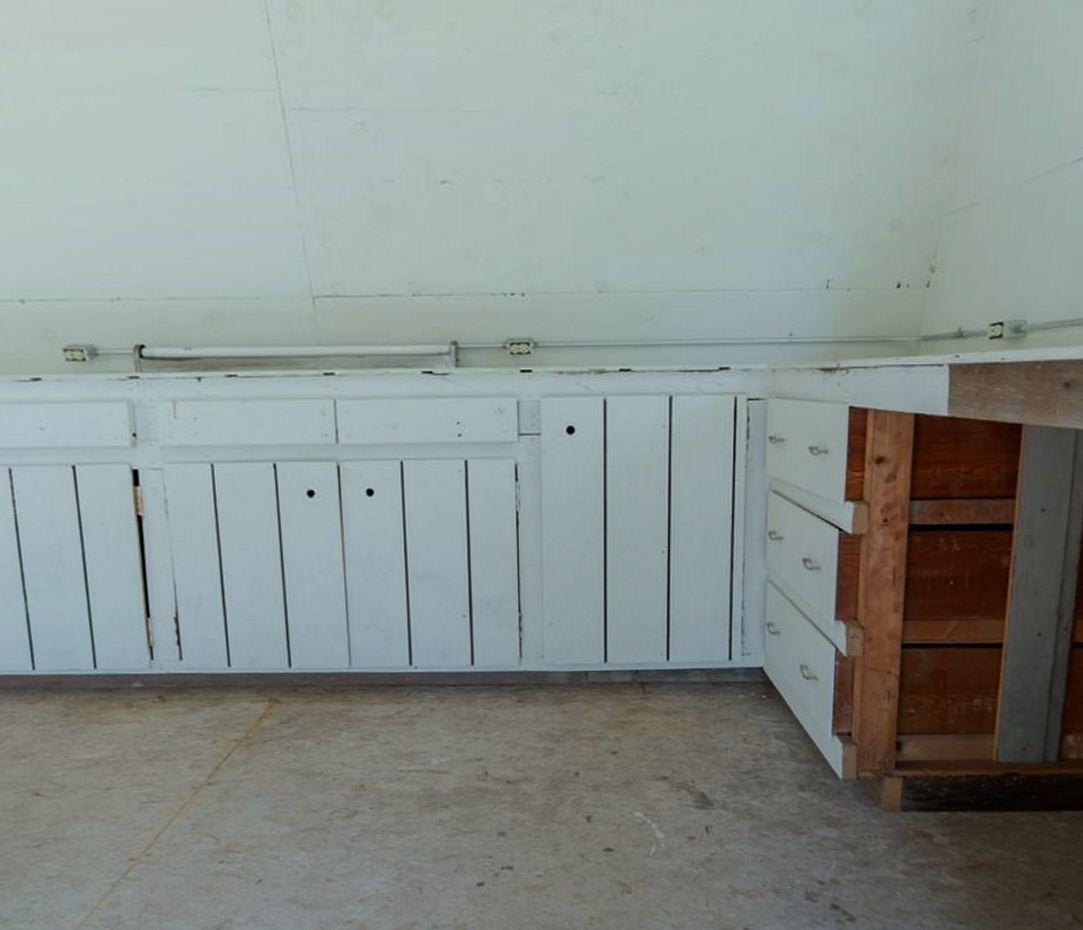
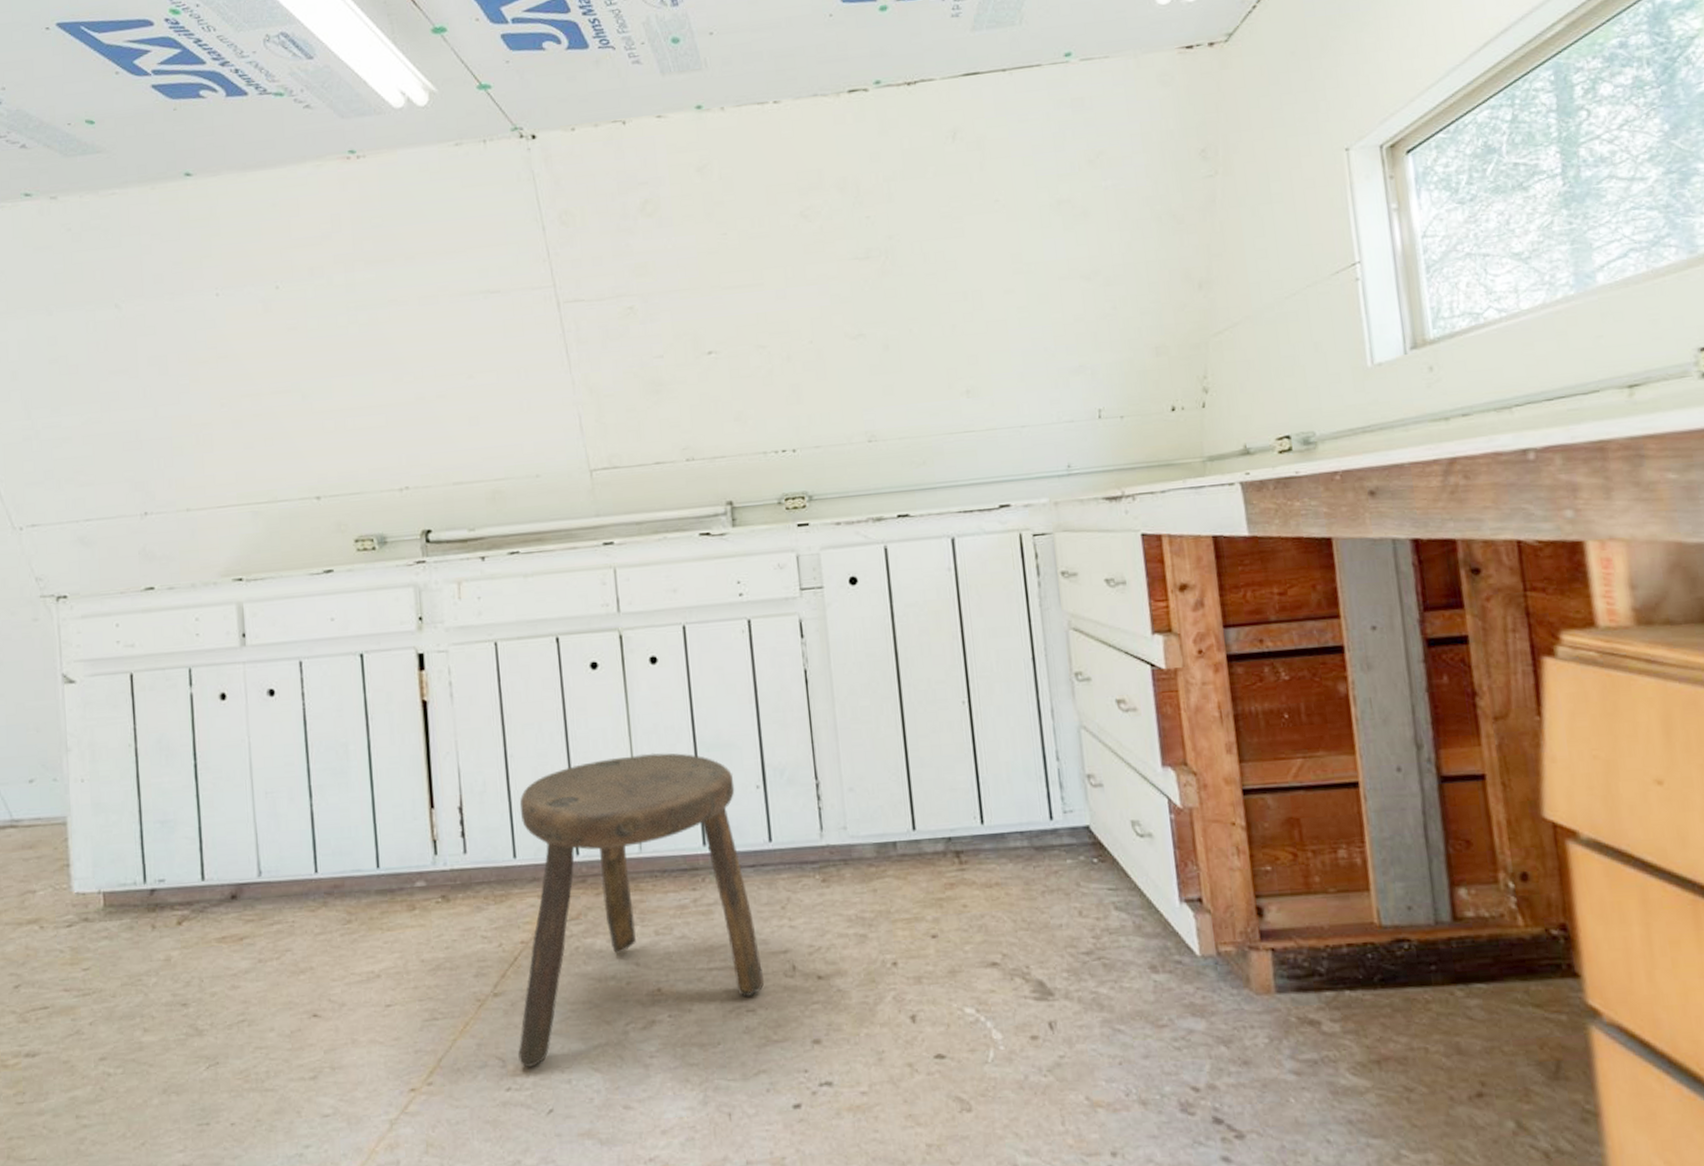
stool: none [230,579,459,845] -> present [518,752,765,1067]

